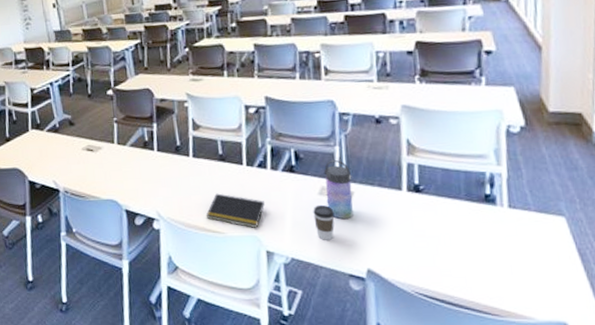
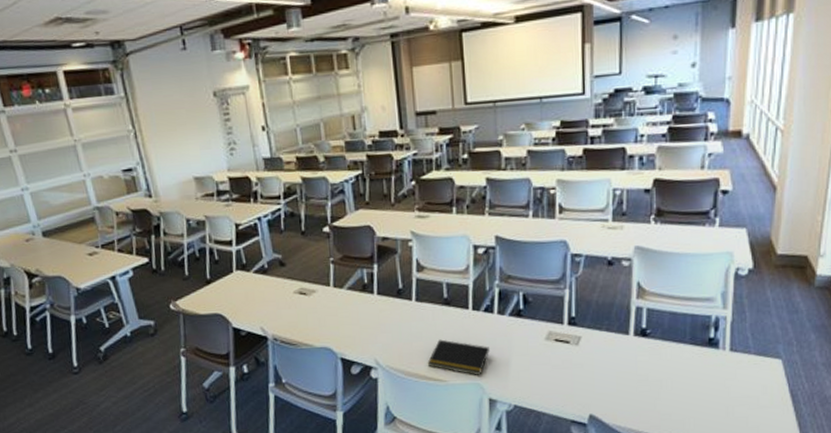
coffee cup: present [313,204,335,240] -> none [539,350,560,387]
water bottle: present [323,159,353,220] -> none [552,303,580,365]

